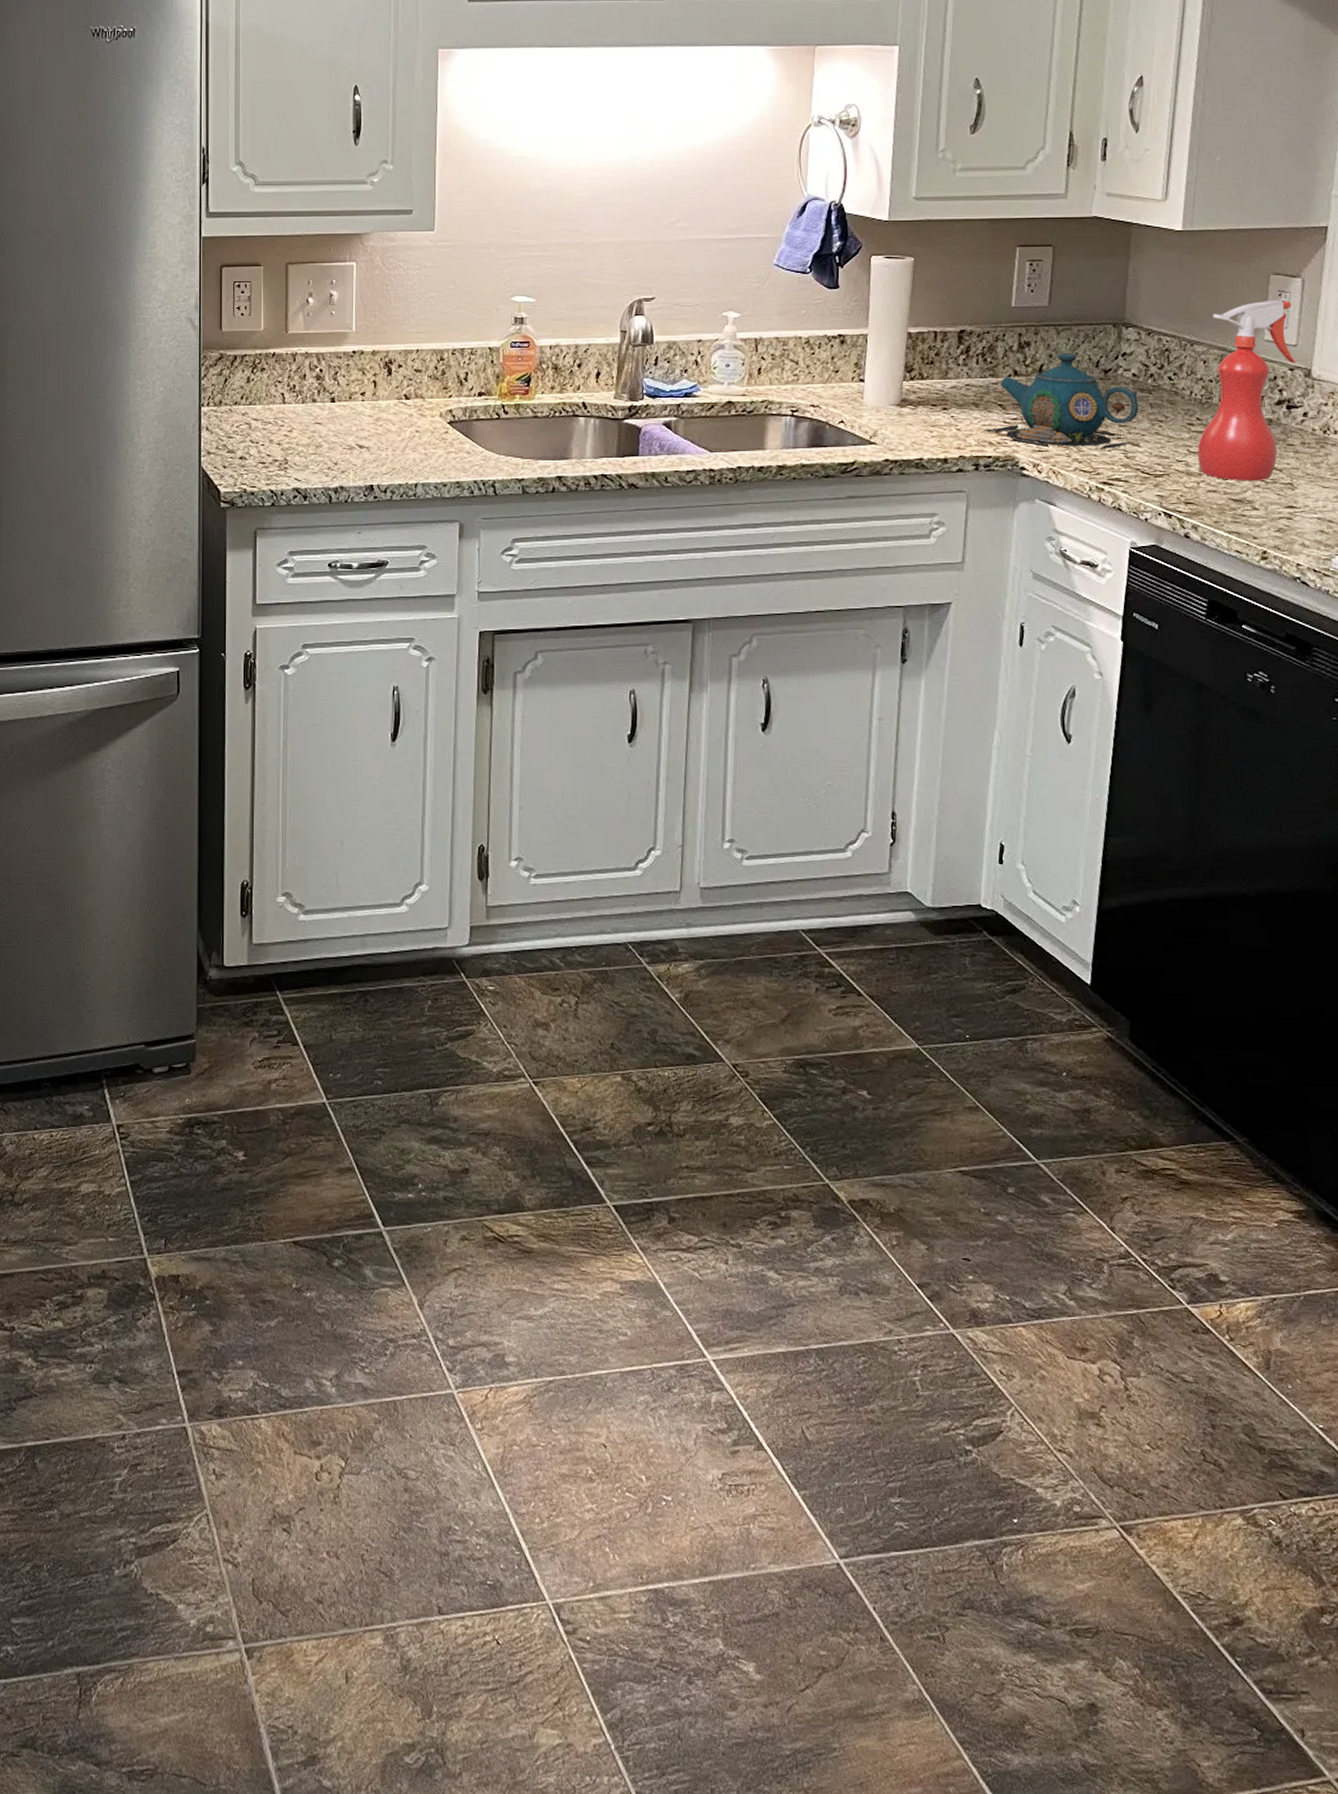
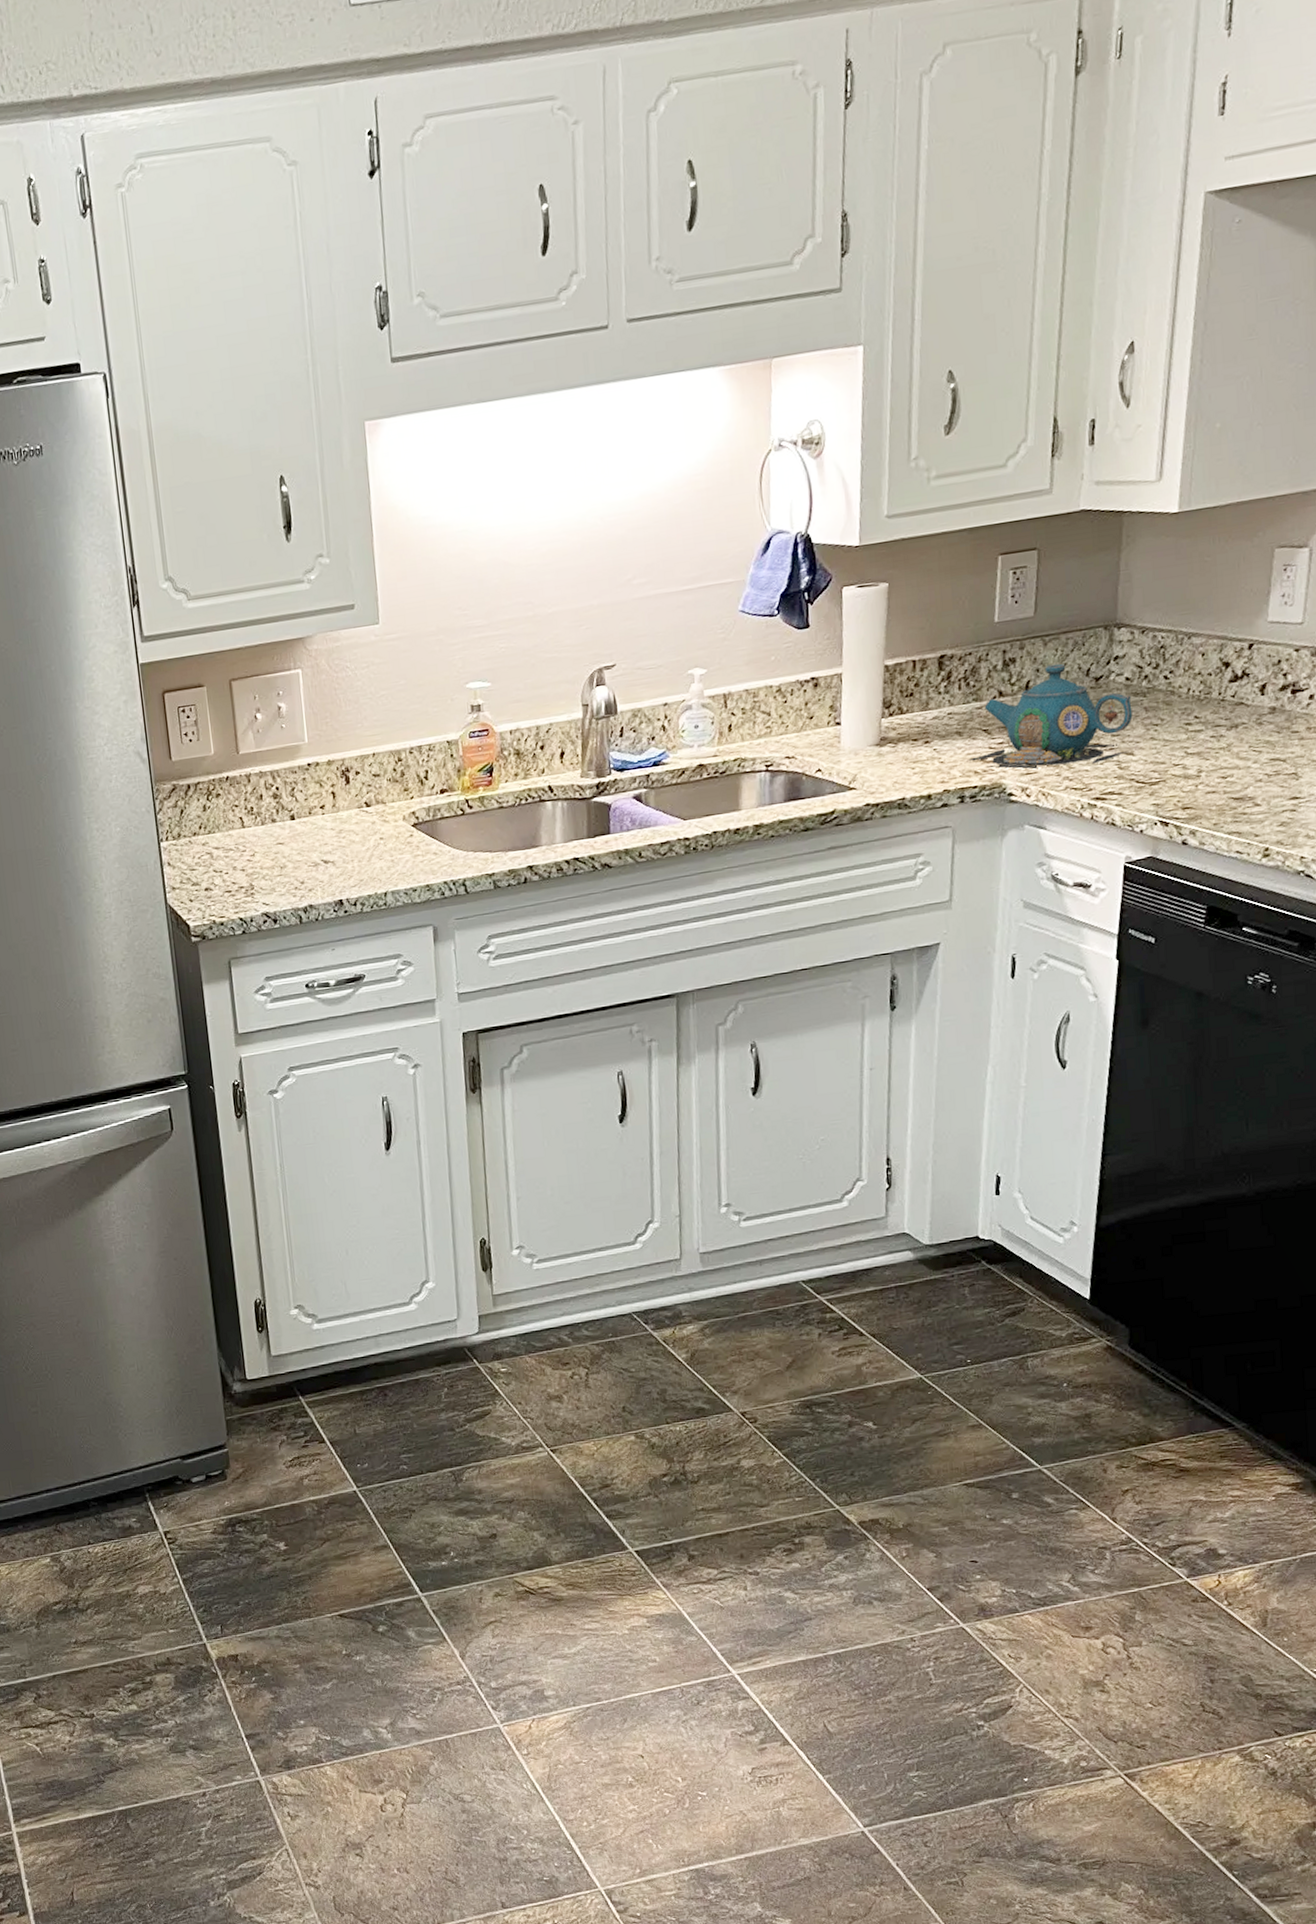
spray bottle: present [1197,300,1296,482] -> none [1195,575,1303,778]

